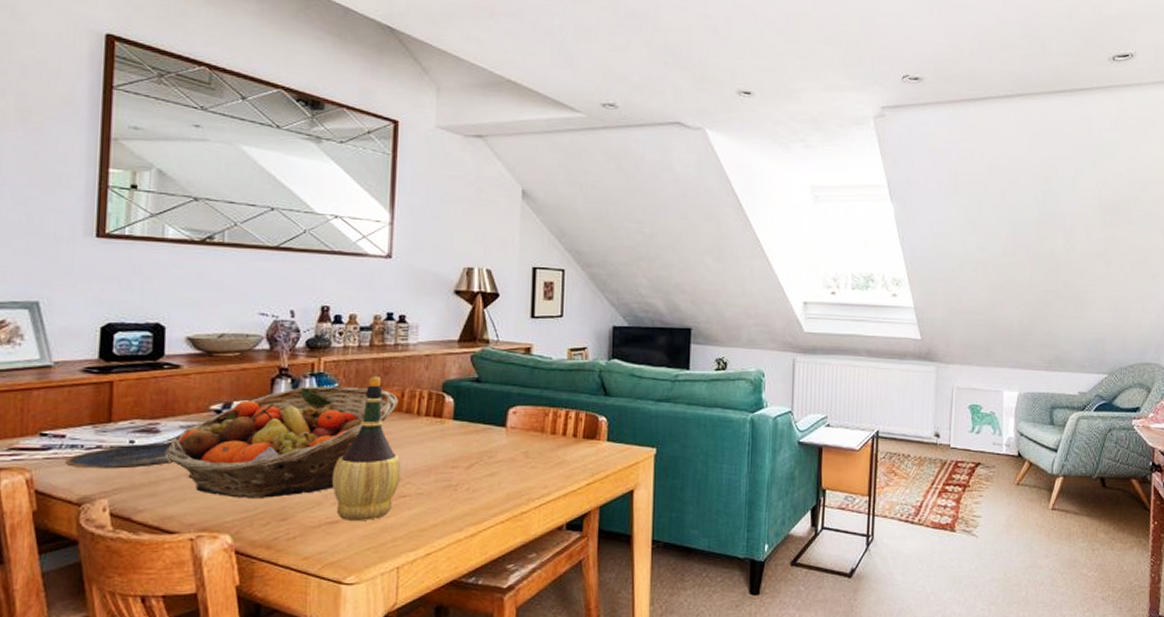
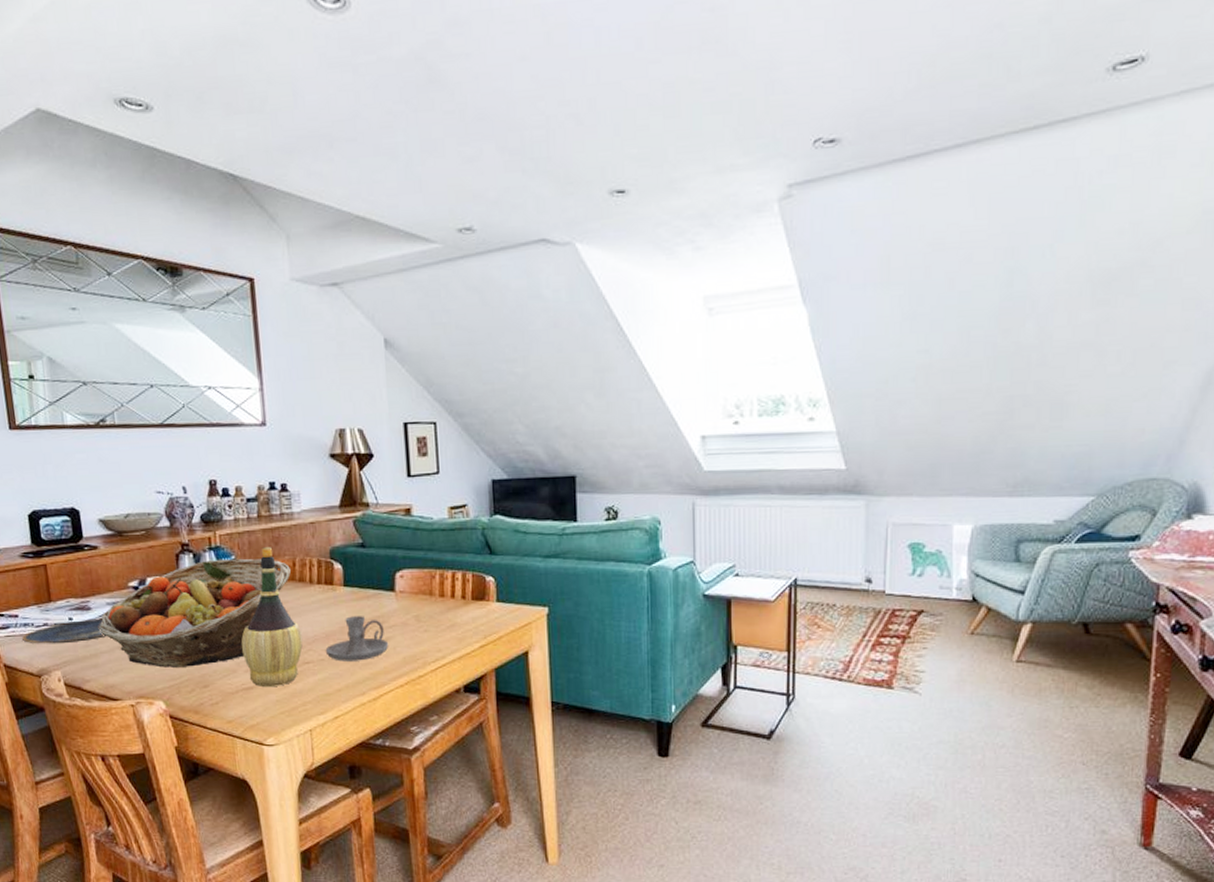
candle holder: none [425,450,494,496] -> present [325,616,389,662]

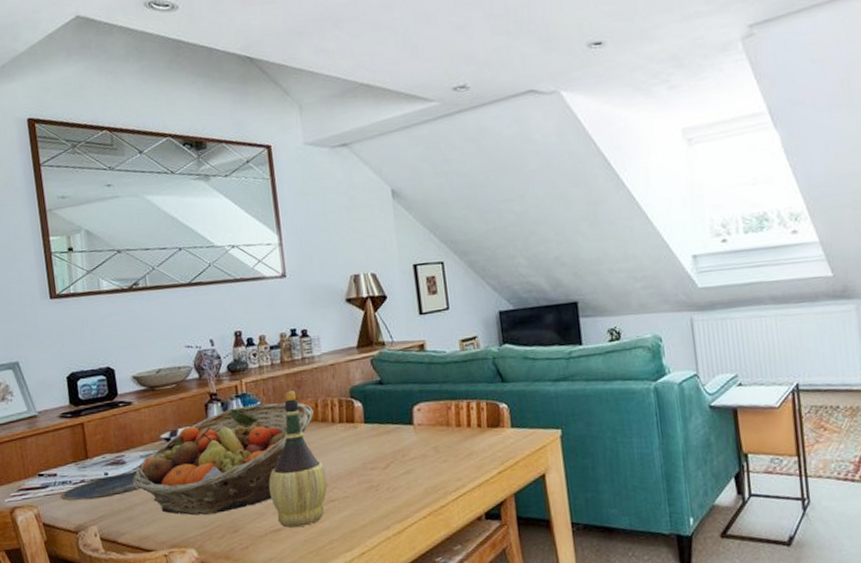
candle holder: present [325,616,389,662] -> none [349,451,411,497]

